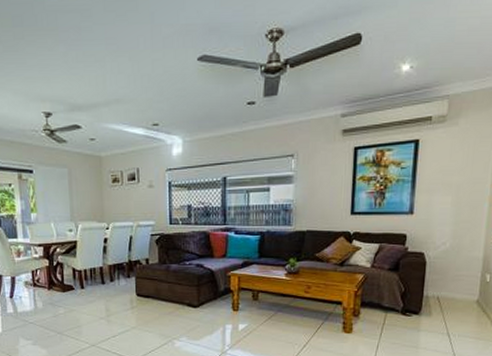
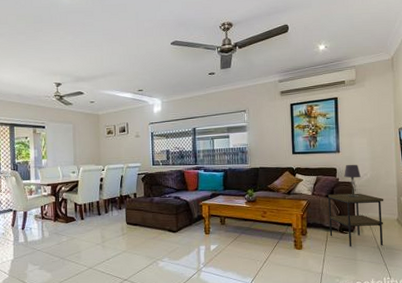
side table: none [388,266,464,333] -> present [328,193,384,247]
table lamp: none [415,229,438,273] -> present [344,164,361,198]

